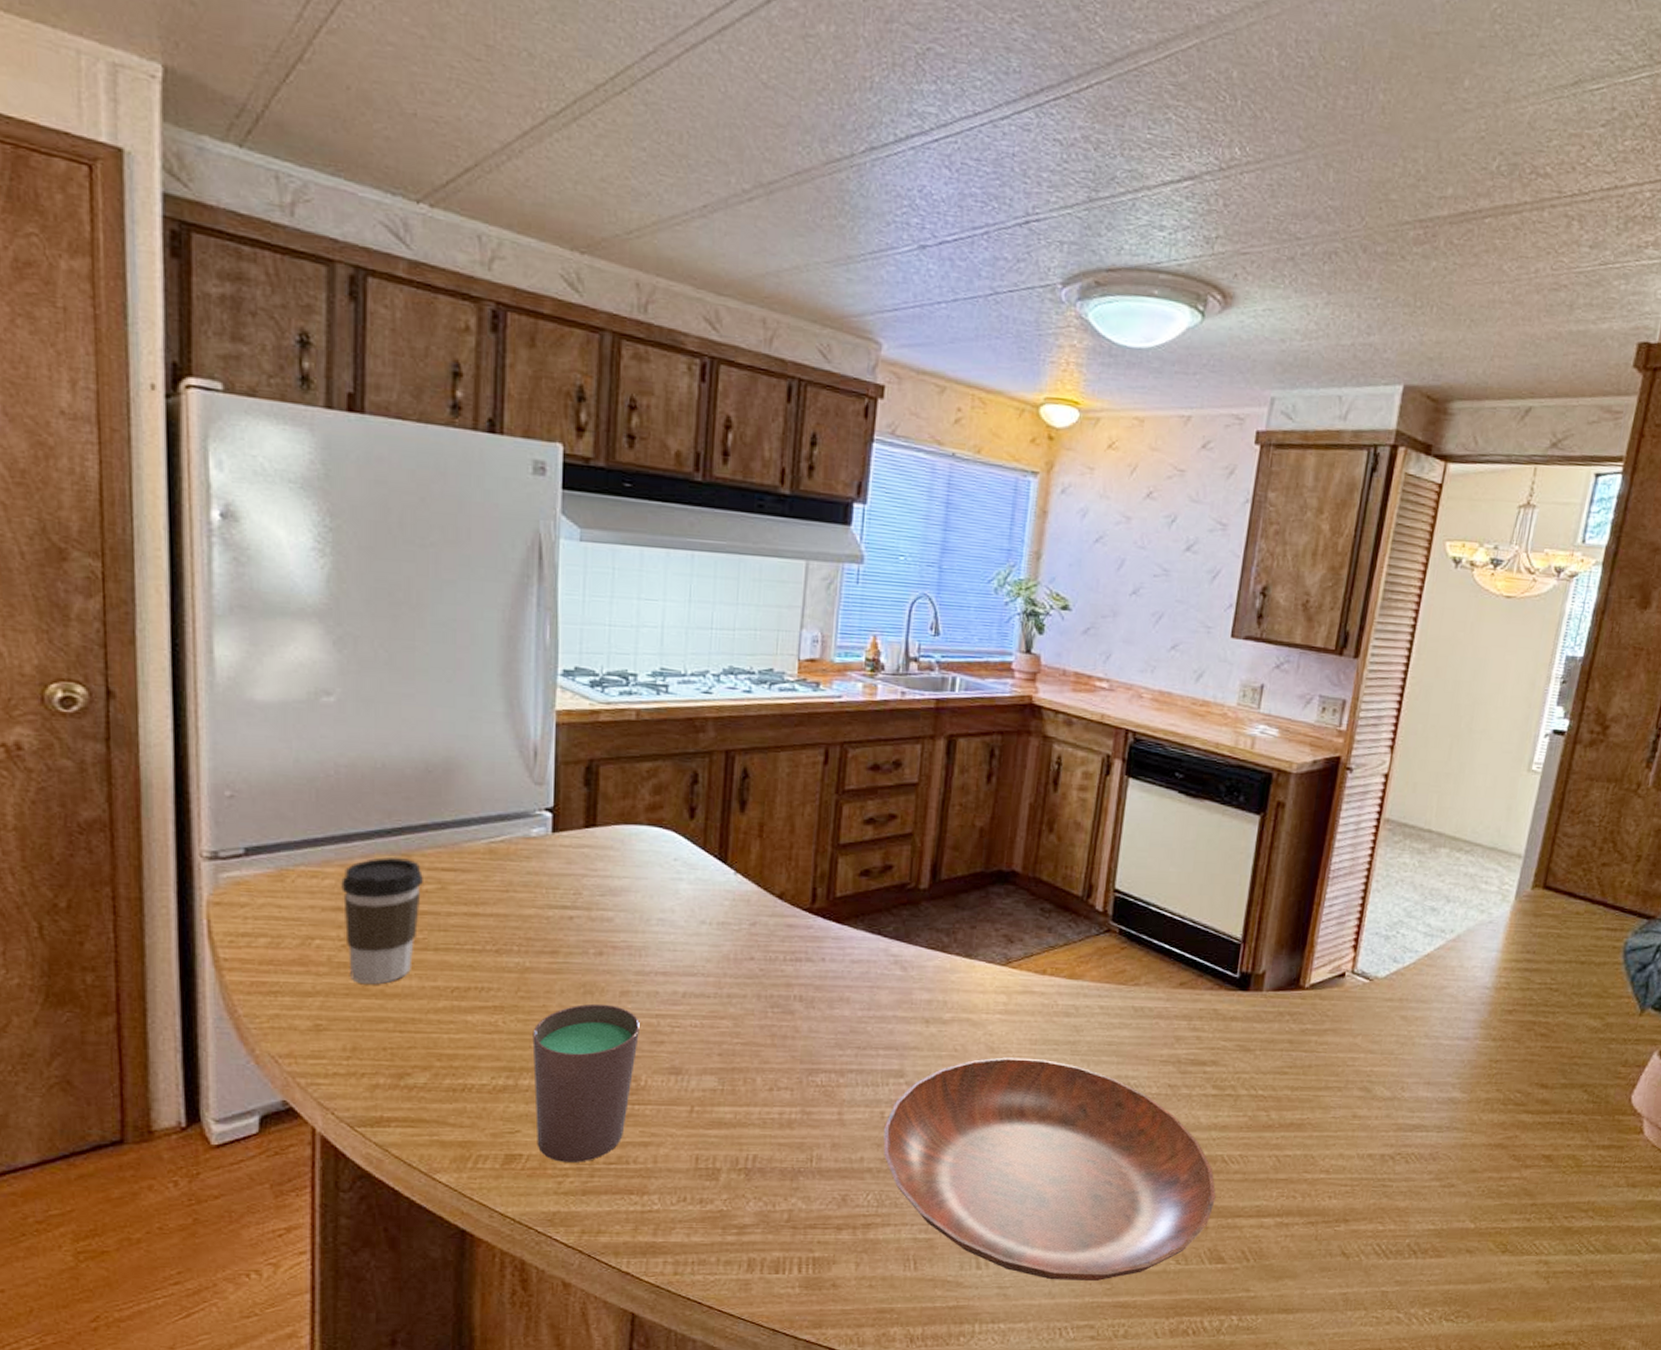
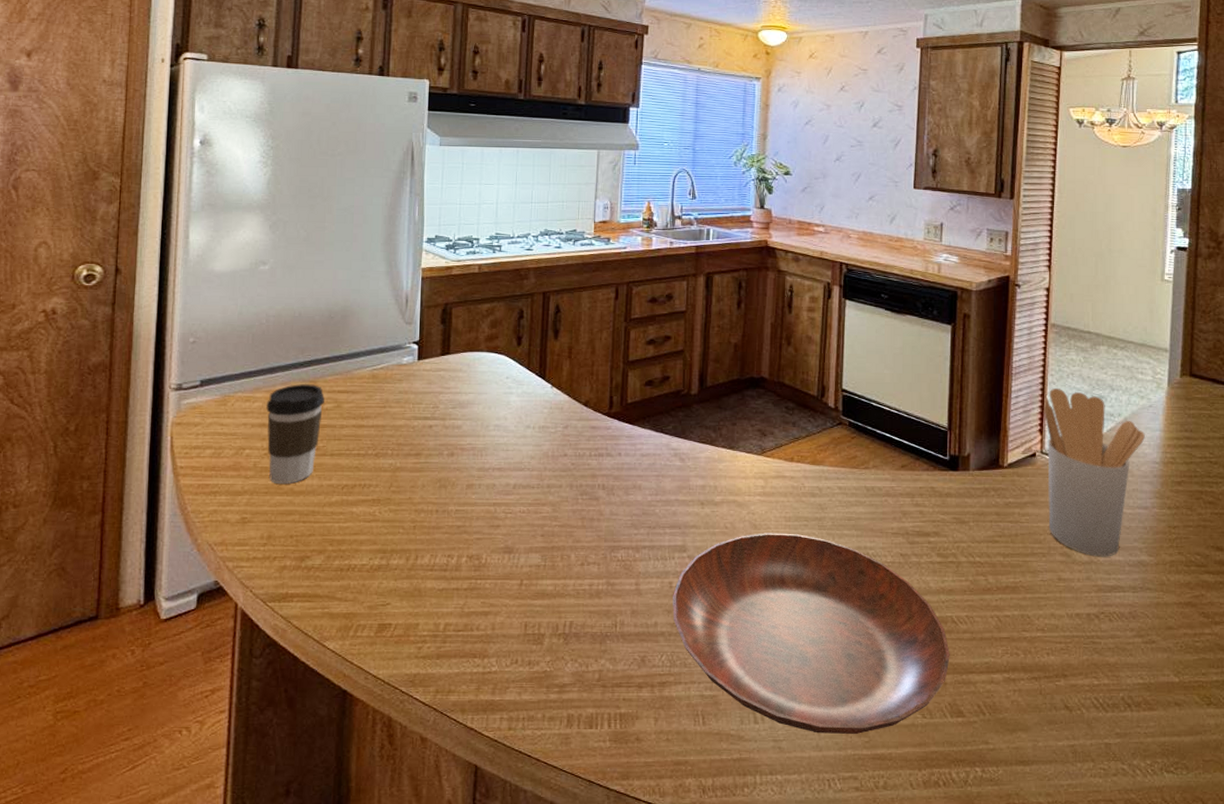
cup: present [532,1003,640,1162] -> none [400,495,481,630]
utensil holder: none [1350,897,1479,1093] -> present [1044,388,1145,557]

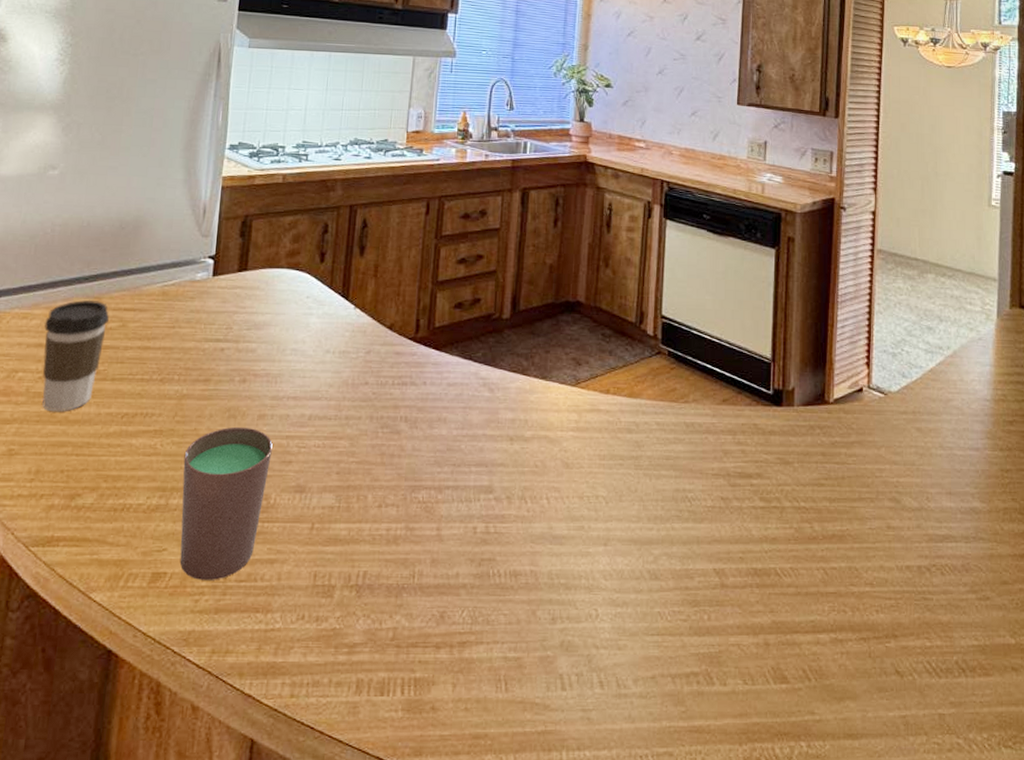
cup: none [400,495,481,630] -> present [179,426,273,580]
bowl: present [672,533,950,734] -> none [476,472,773,703]
utensil holder: present [1044,388,1145,557] -> none [871,318,975,503]

